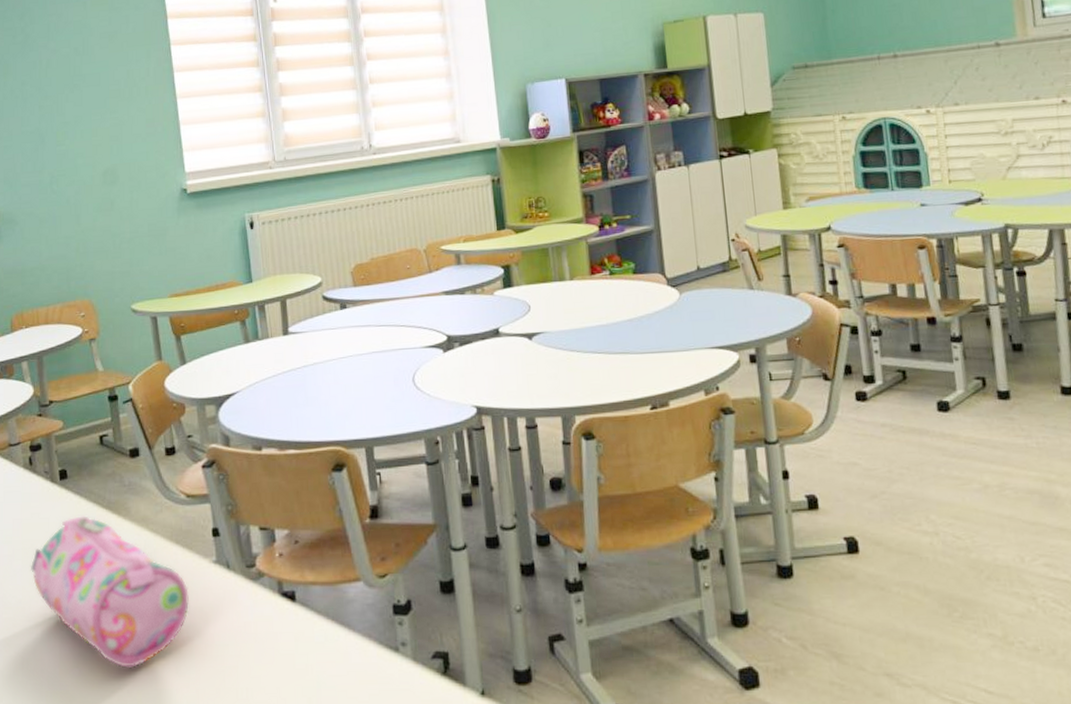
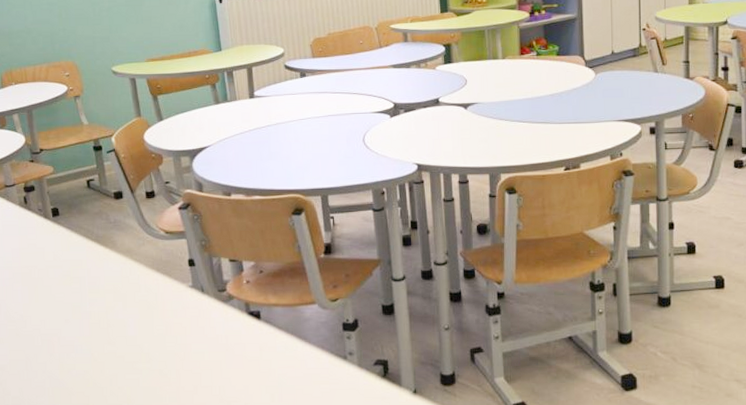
pencil case: present [30,516,189,668] -> none [29,247,169,370]

